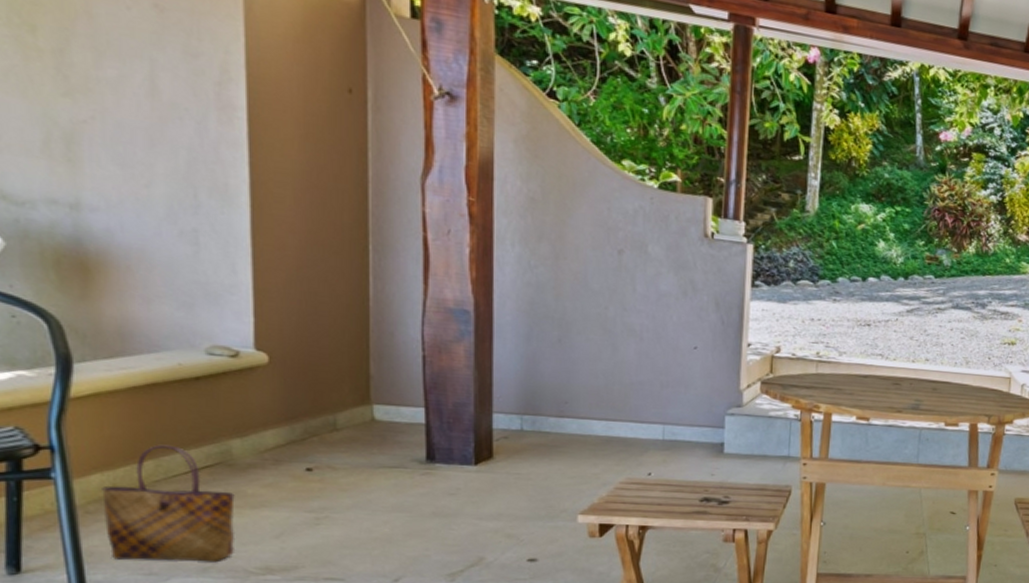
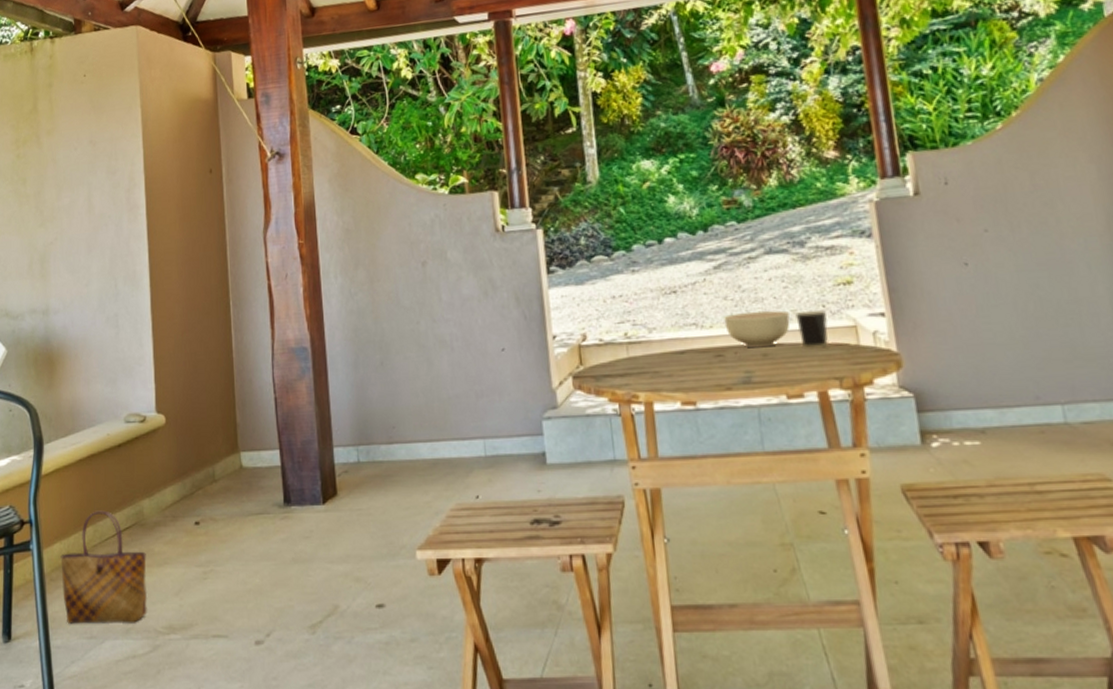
bowl: none [906,352,961,384] -> present [724,310,790,348]
mug: none [965,360,990,391] -> present [795,310,829,349]

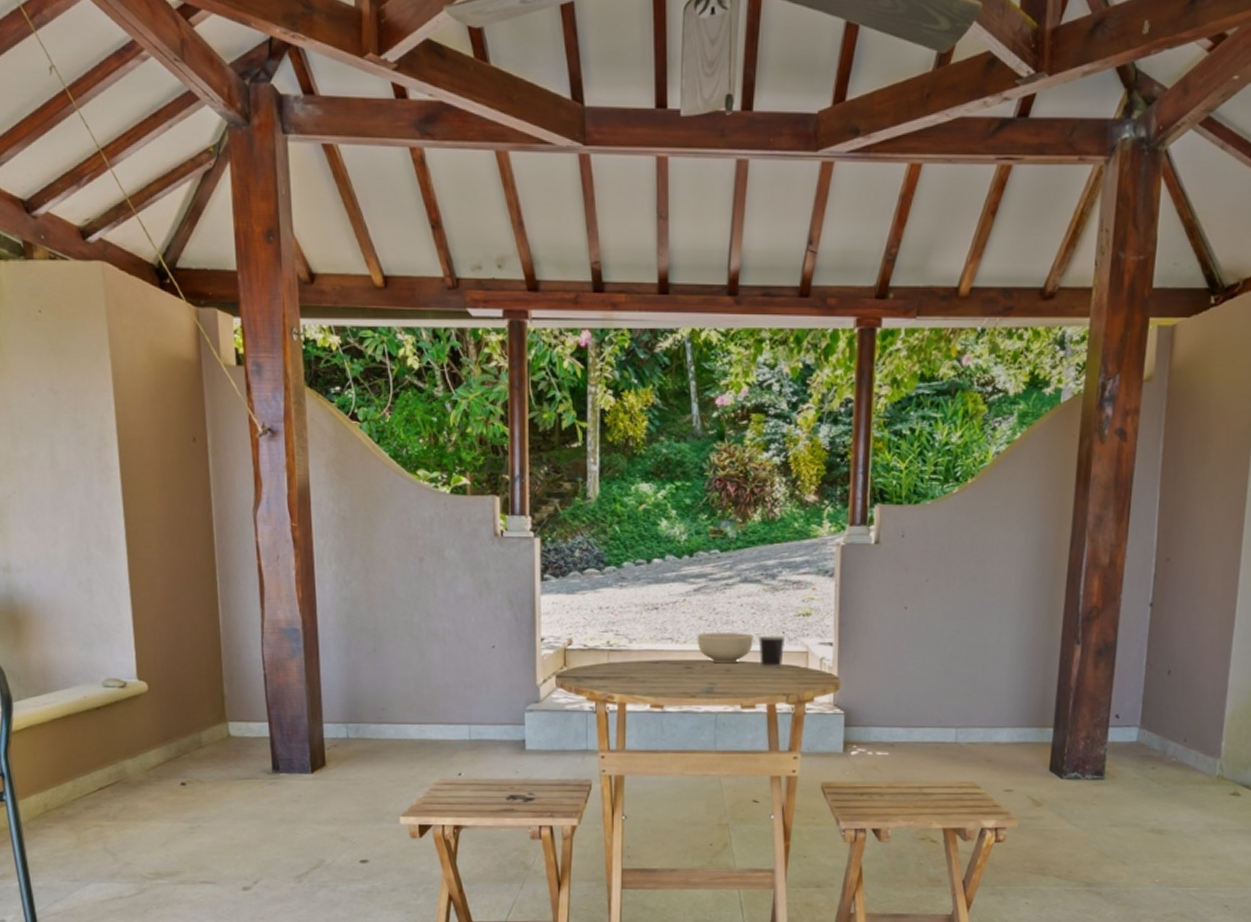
tote bag: present [60,510,148,624] -> none [38,768,133,869]

